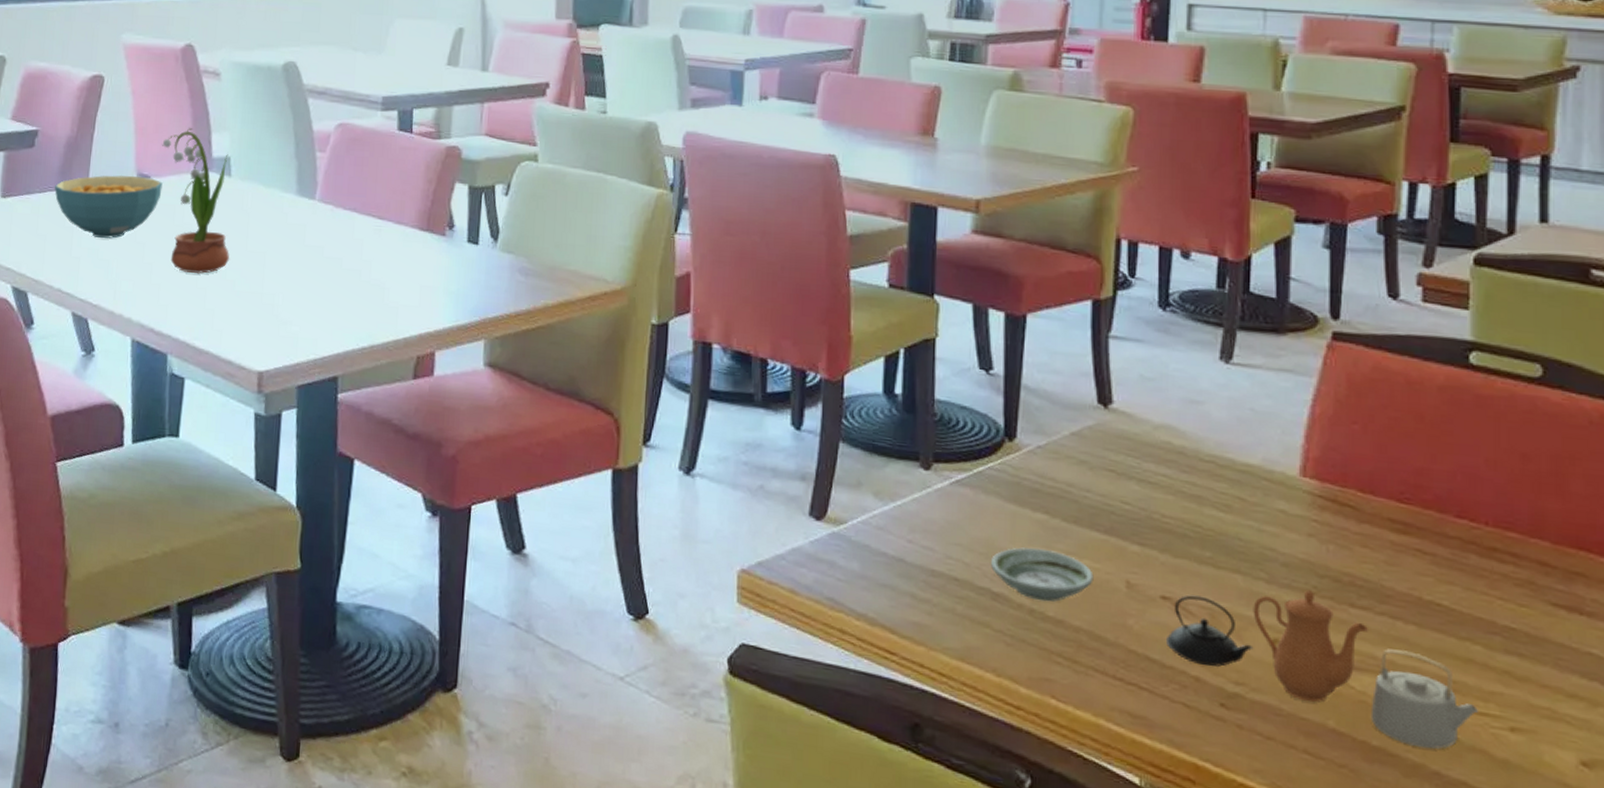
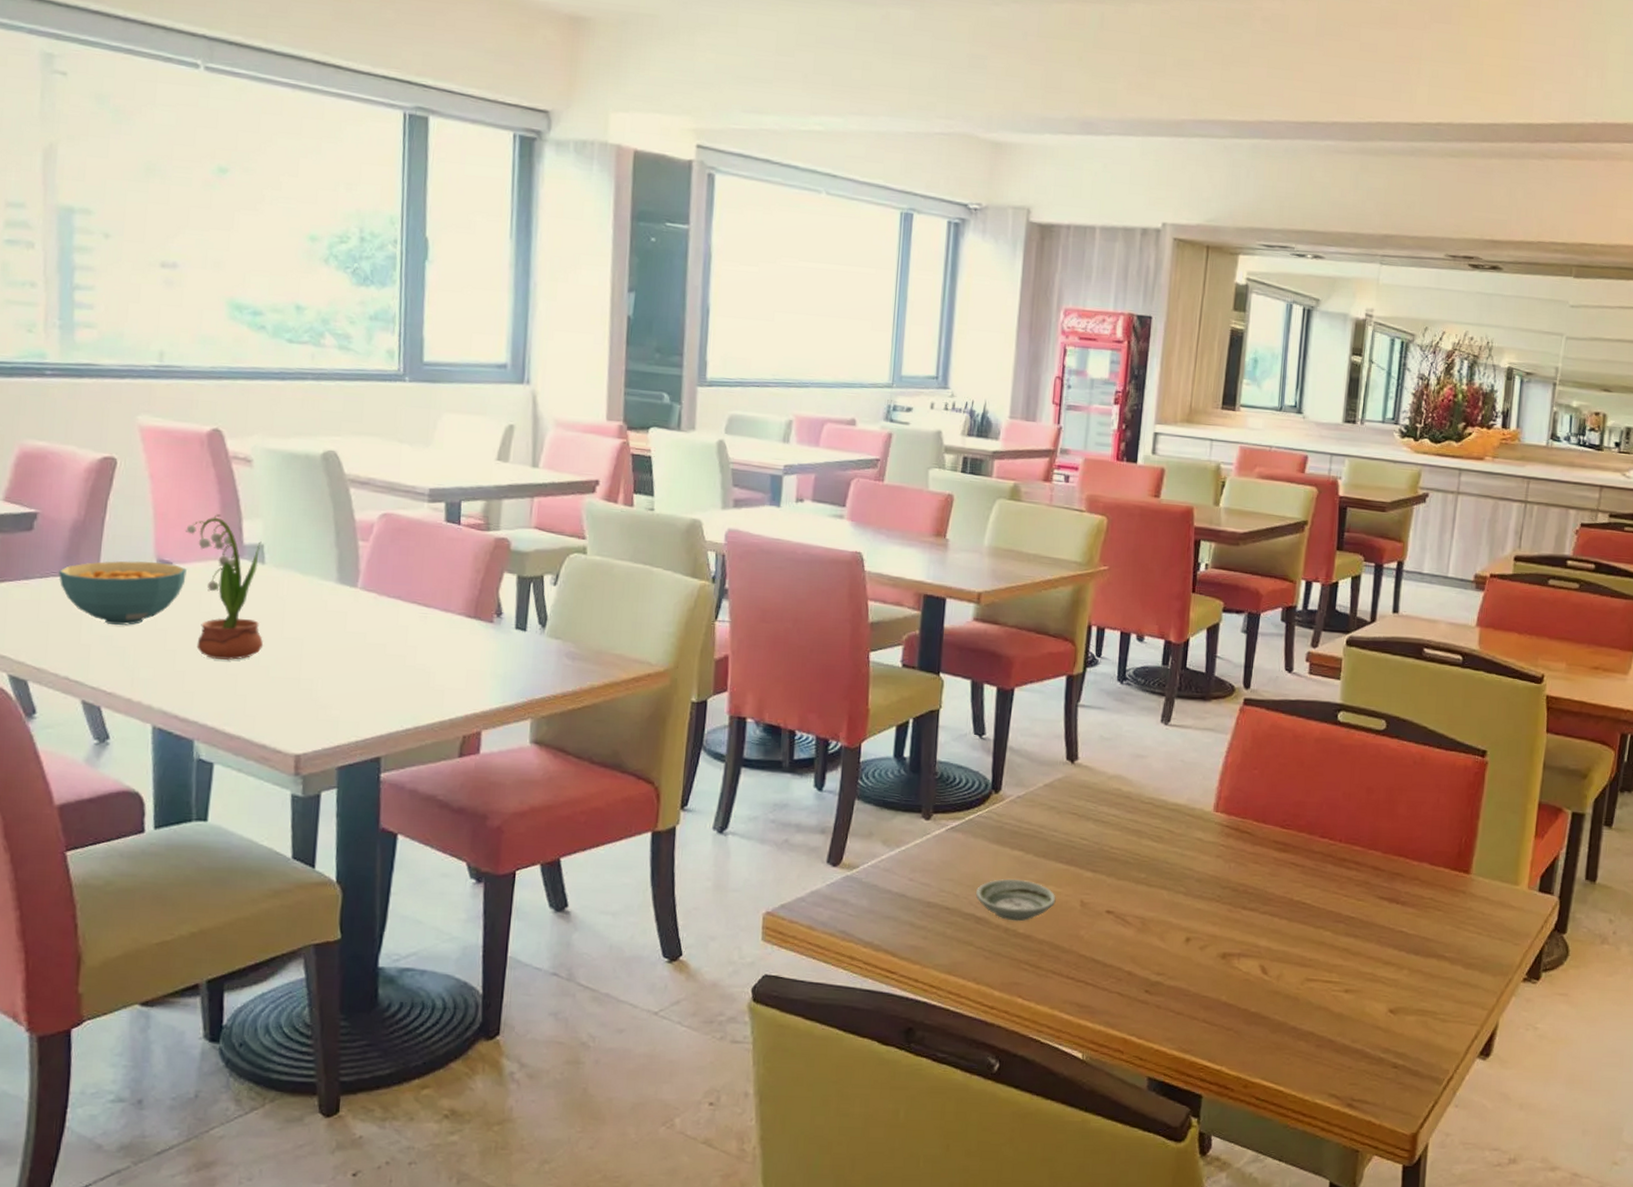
teapot: present [1165,590,1478,749] -> none [1107,899,1325,1011]

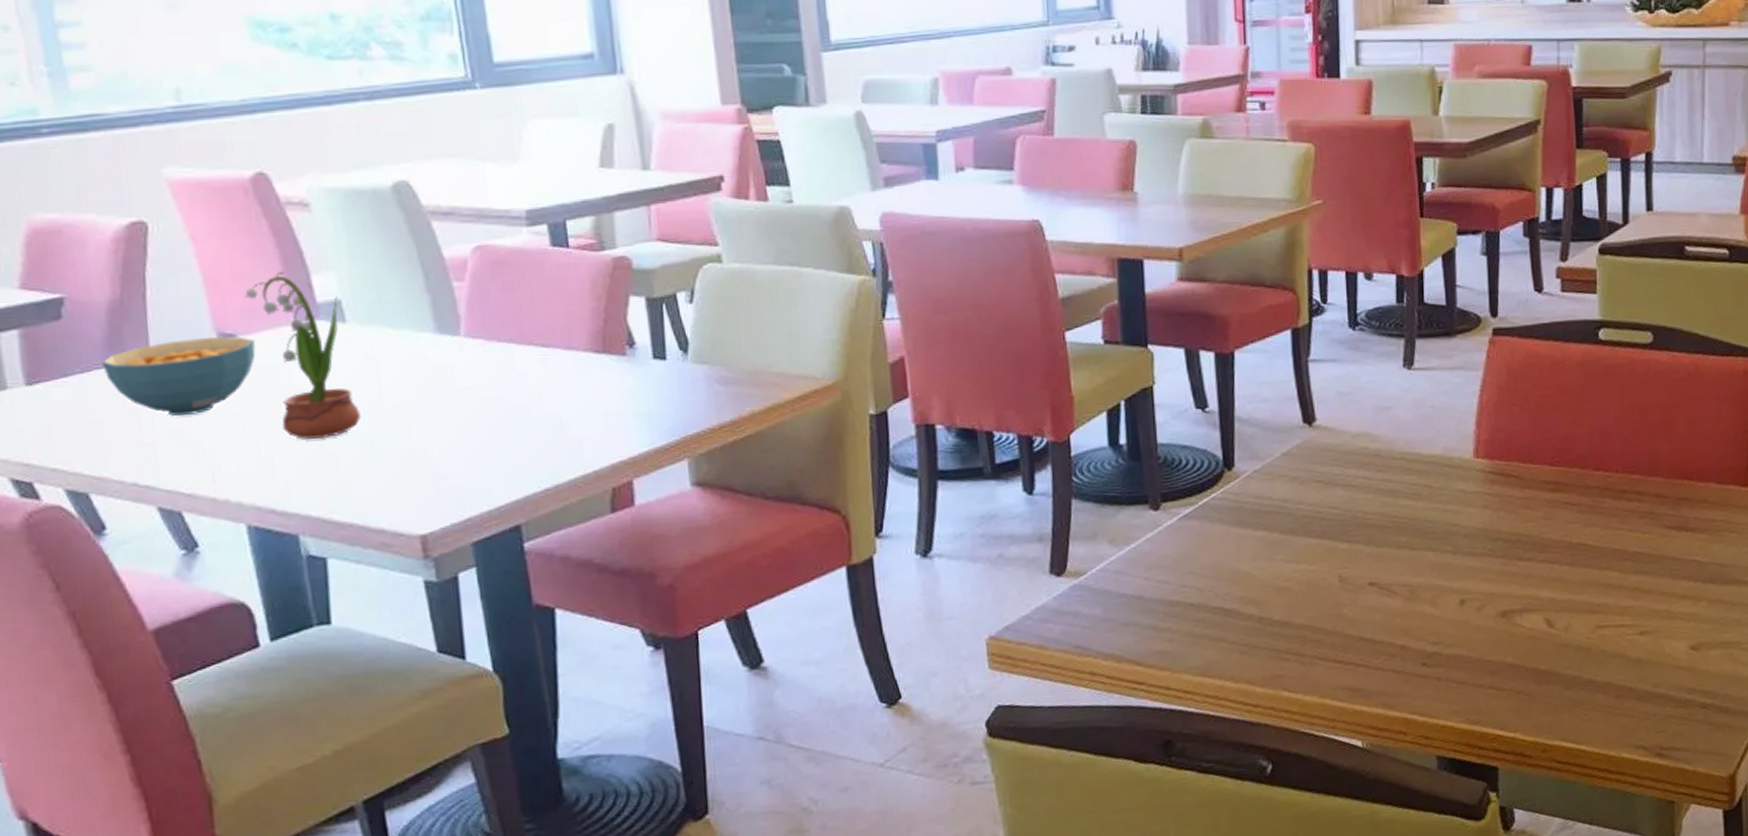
saucer: present [976,879,1056,922] -> none [1221,562,1311,609]

